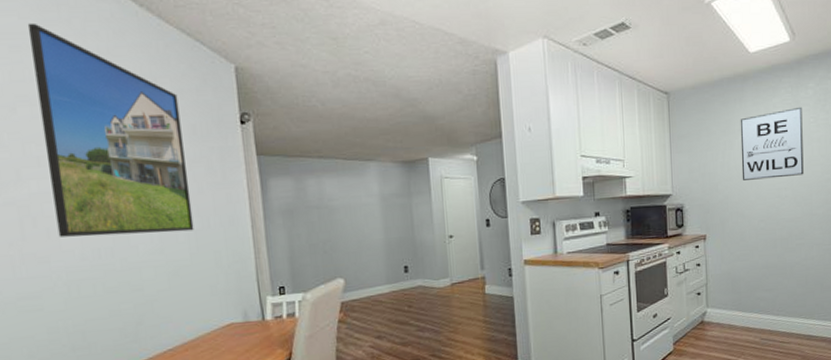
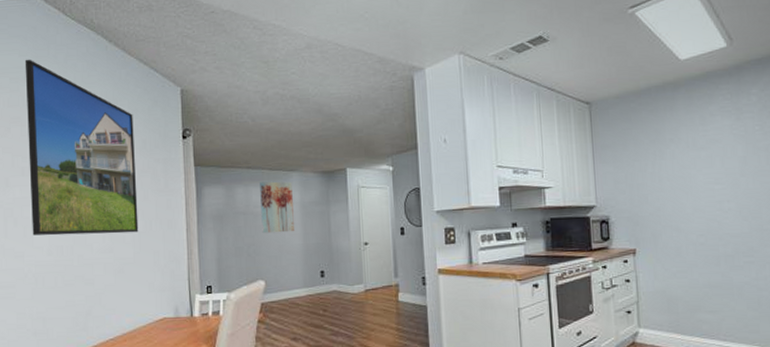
wall art: none [334,172,374,229] -> present [260,181,294,234]
wall art: present [740,106,804,180] -> none [671,114,750,192]

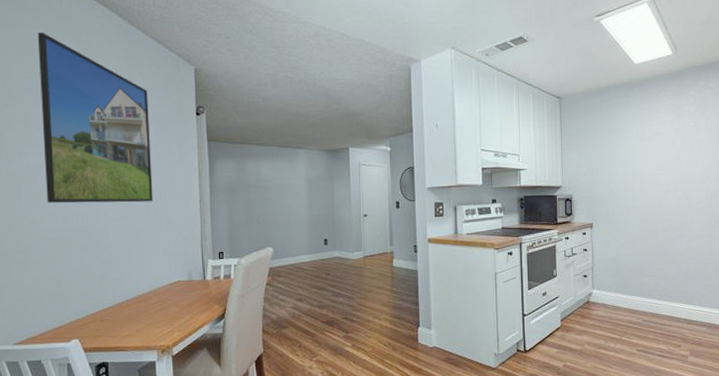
wall art: present [260,181,294,234] -> none [269,157,301,205]

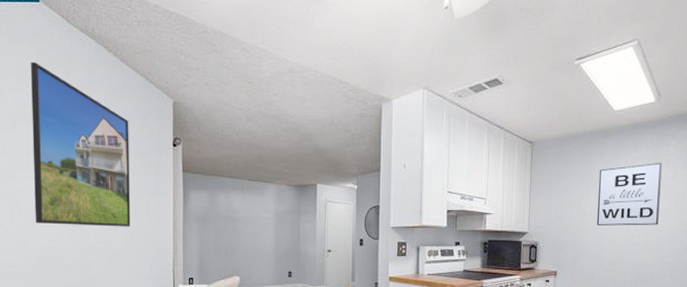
wall art: none [625,112,685,176] -> present [596,162,662,226]

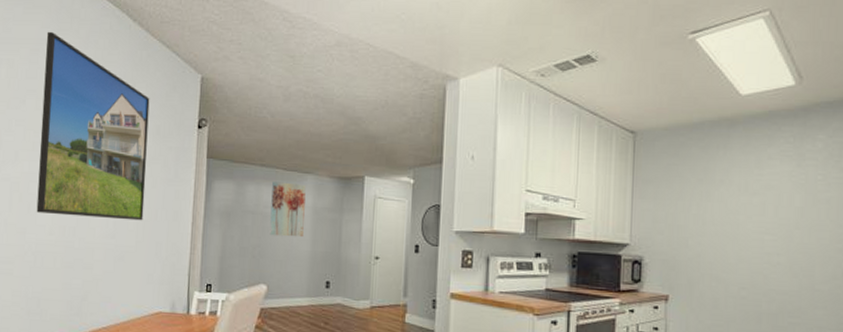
wall art: none [240,190,268,237] -> present [269,181,306,238]
wall art: present [596,162,662,226] -> none [720,160,807,241]

